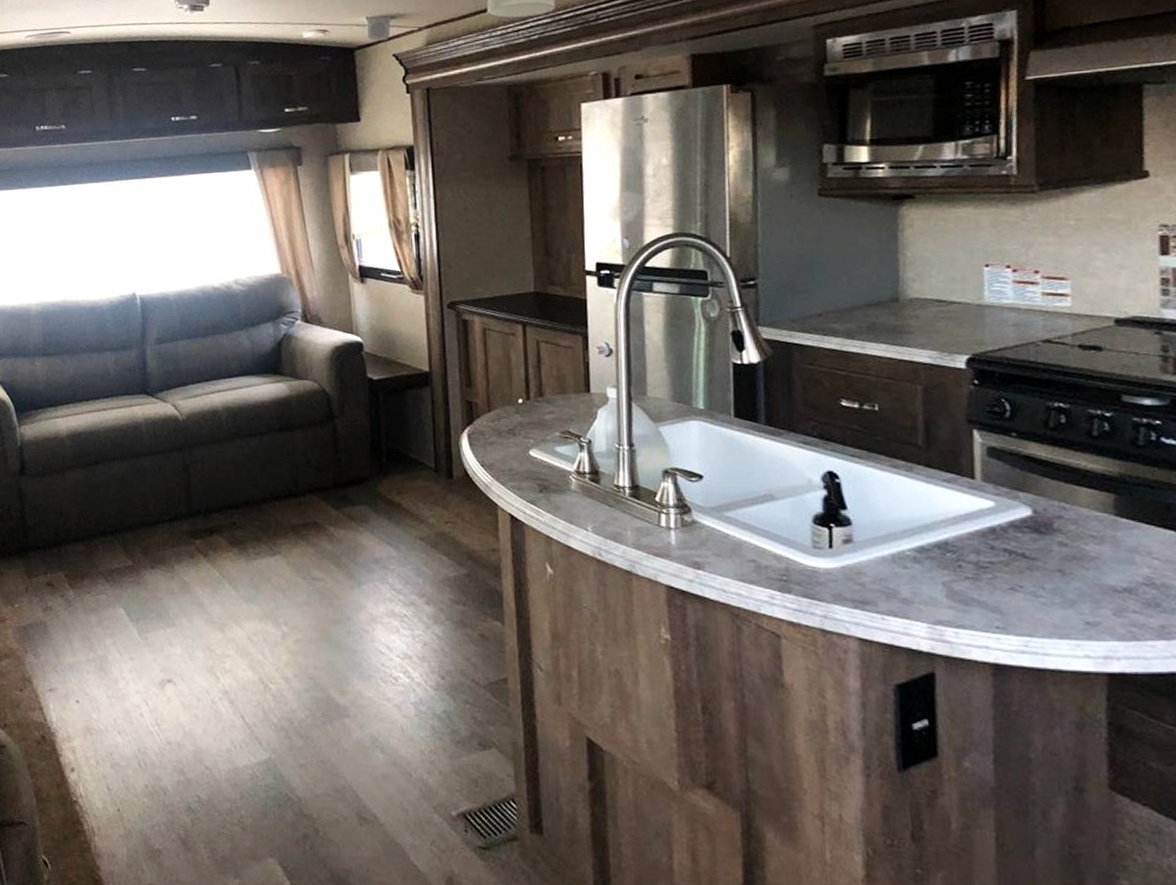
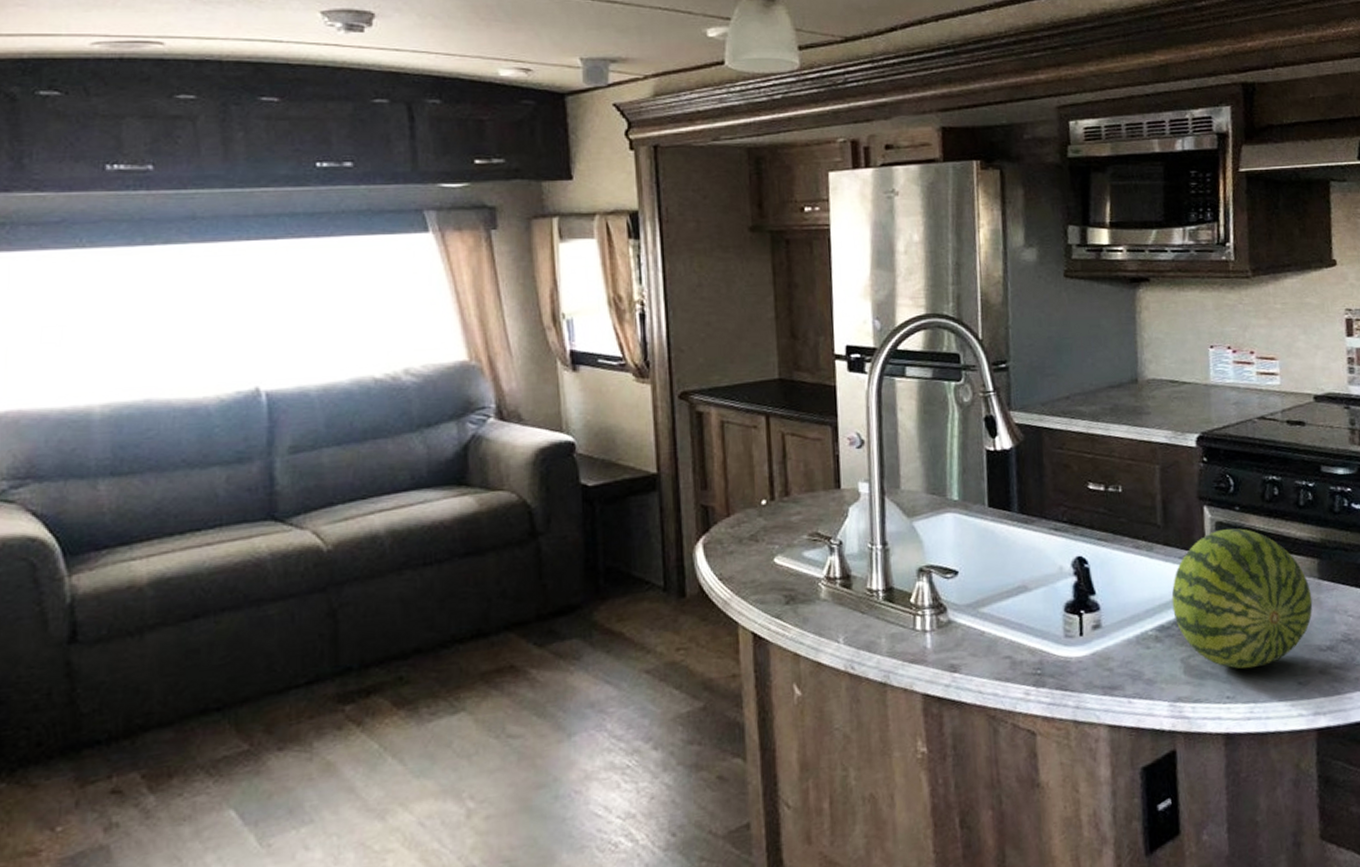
fruit: none [933,454,1107,601] -> present [1171,528,1313,669]

